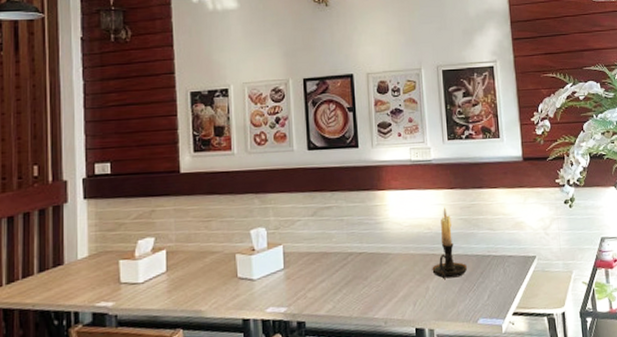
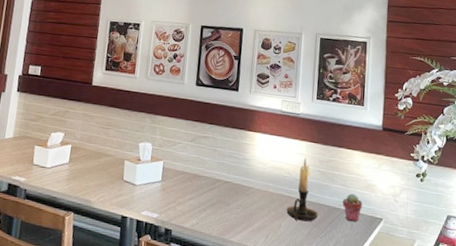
potted succulent: none [491,236,513,266] -> present [342,193,363,221]

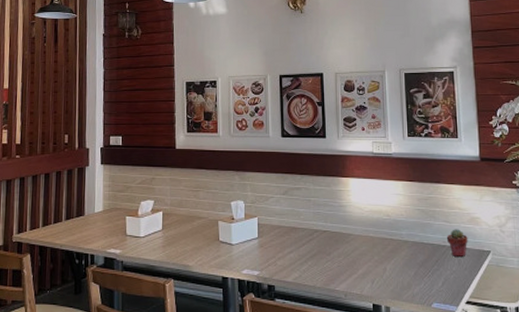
candle holder: present [286,157,318,222] -> none [390,197,423,262]

